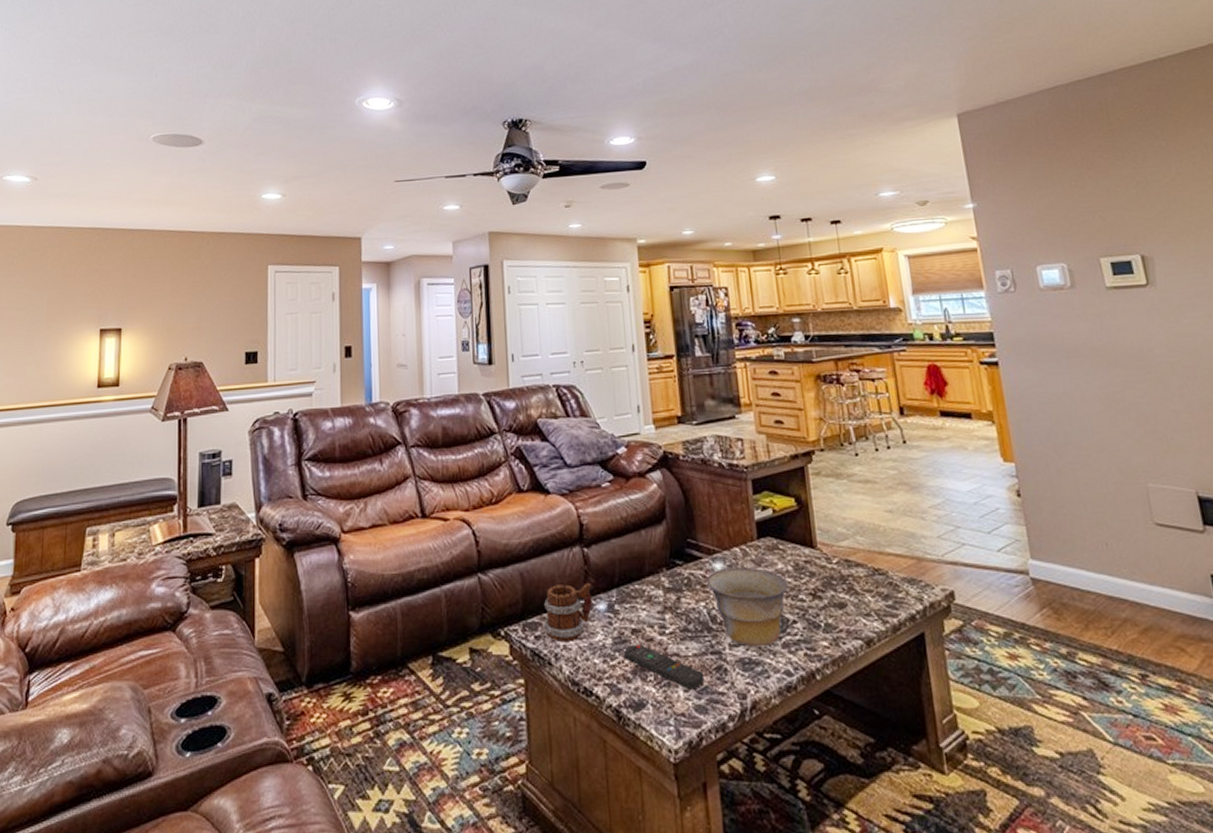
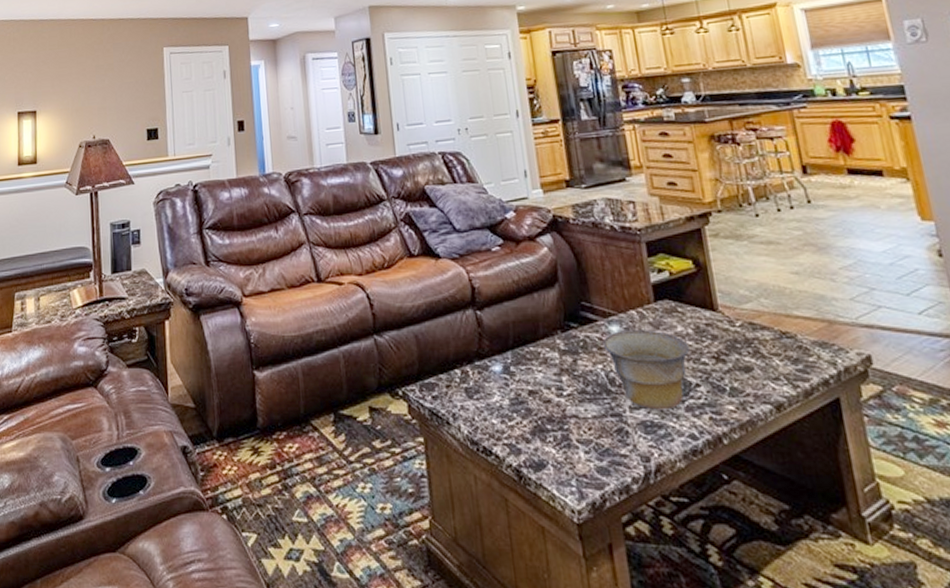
mug: present [543,582,592,642] -> none [439,344,488,402]
remote control: present [624,644,705,690] -> none [522,405,606,451]

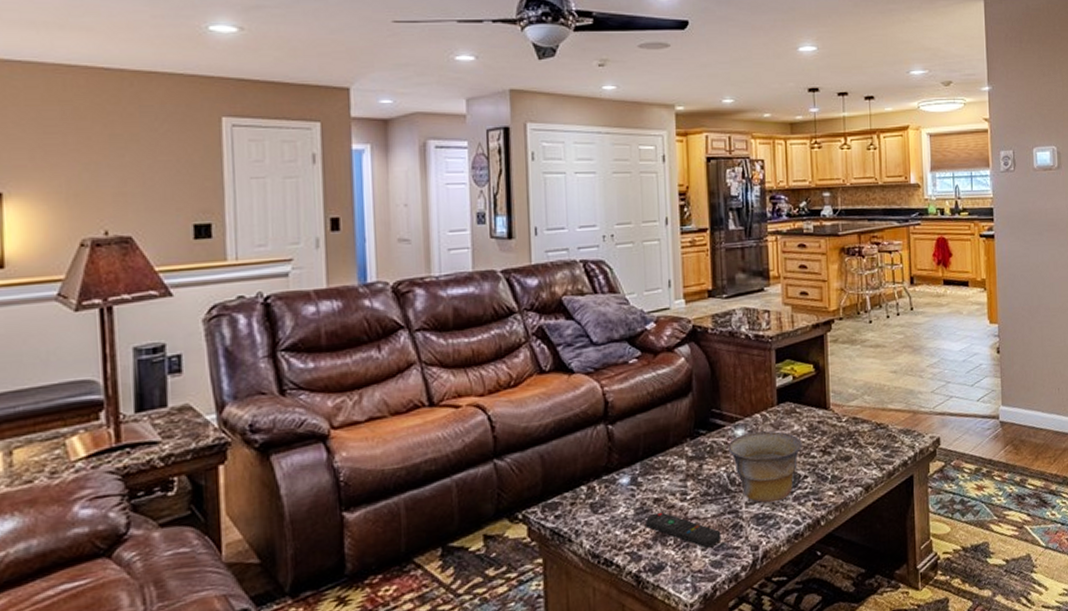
remote control: none [522,405,606,451] -> present [646,511,722,549]

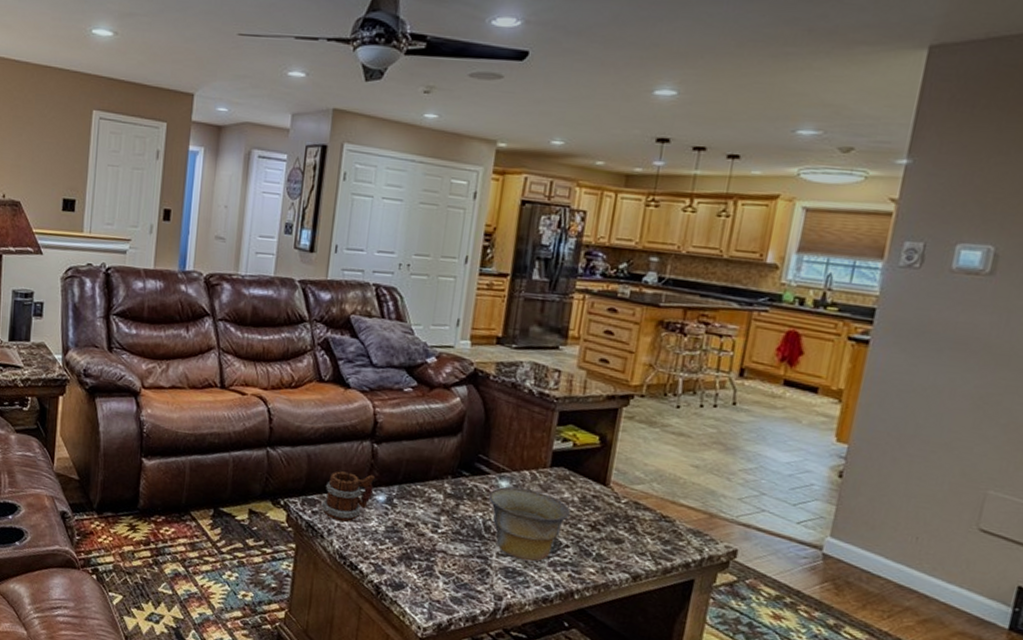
mug: none [563,458,615,519] -> present [321,471,374,522]
remote control: present [646,511,722,549] -> none [394,535,467,583]

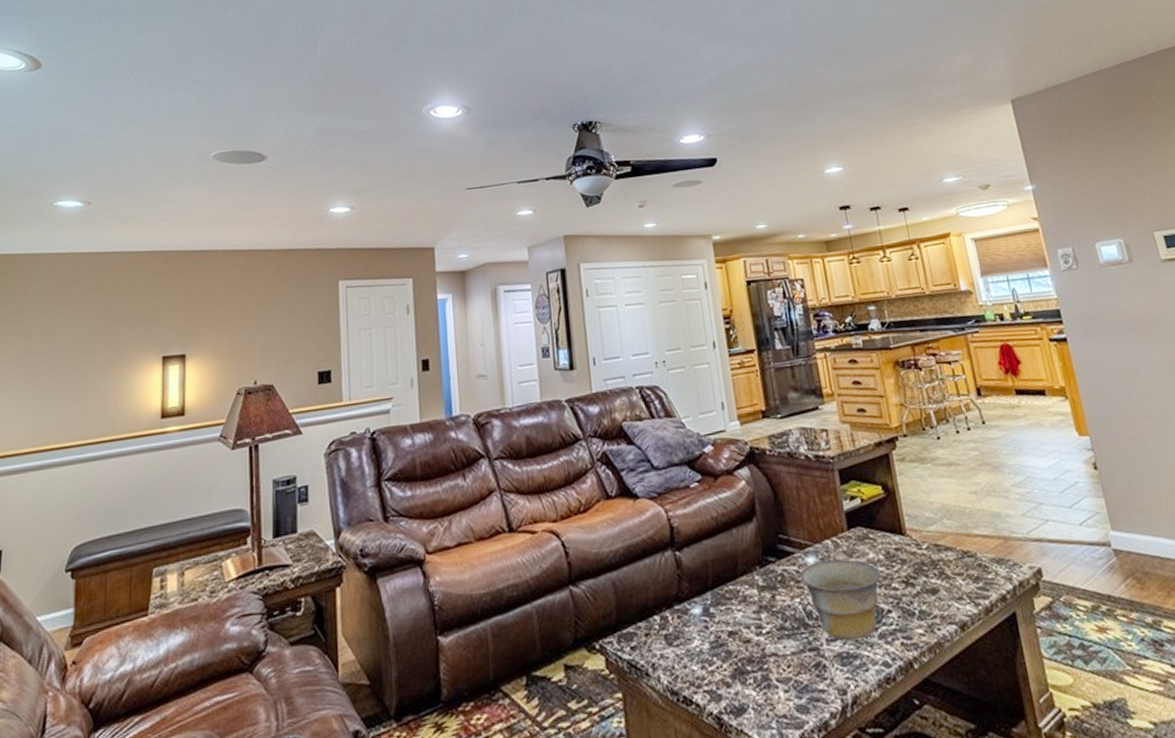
mug: present [321,471,374,522] -> none [637,586,687,651]

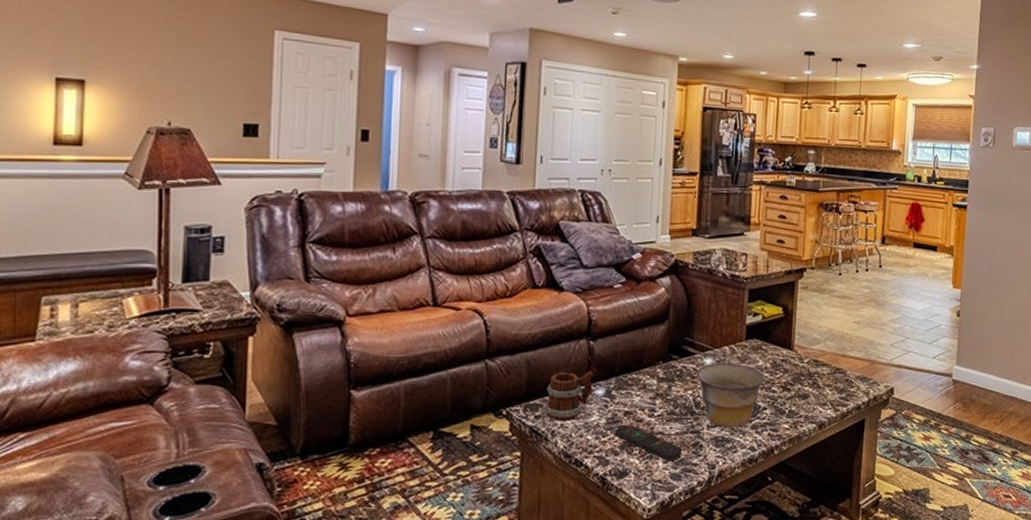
mug: none [637,586,687,651] -> present [543,371,593,421]
remote control: none [722,646,804,690] -> present [615,424,683,461]

